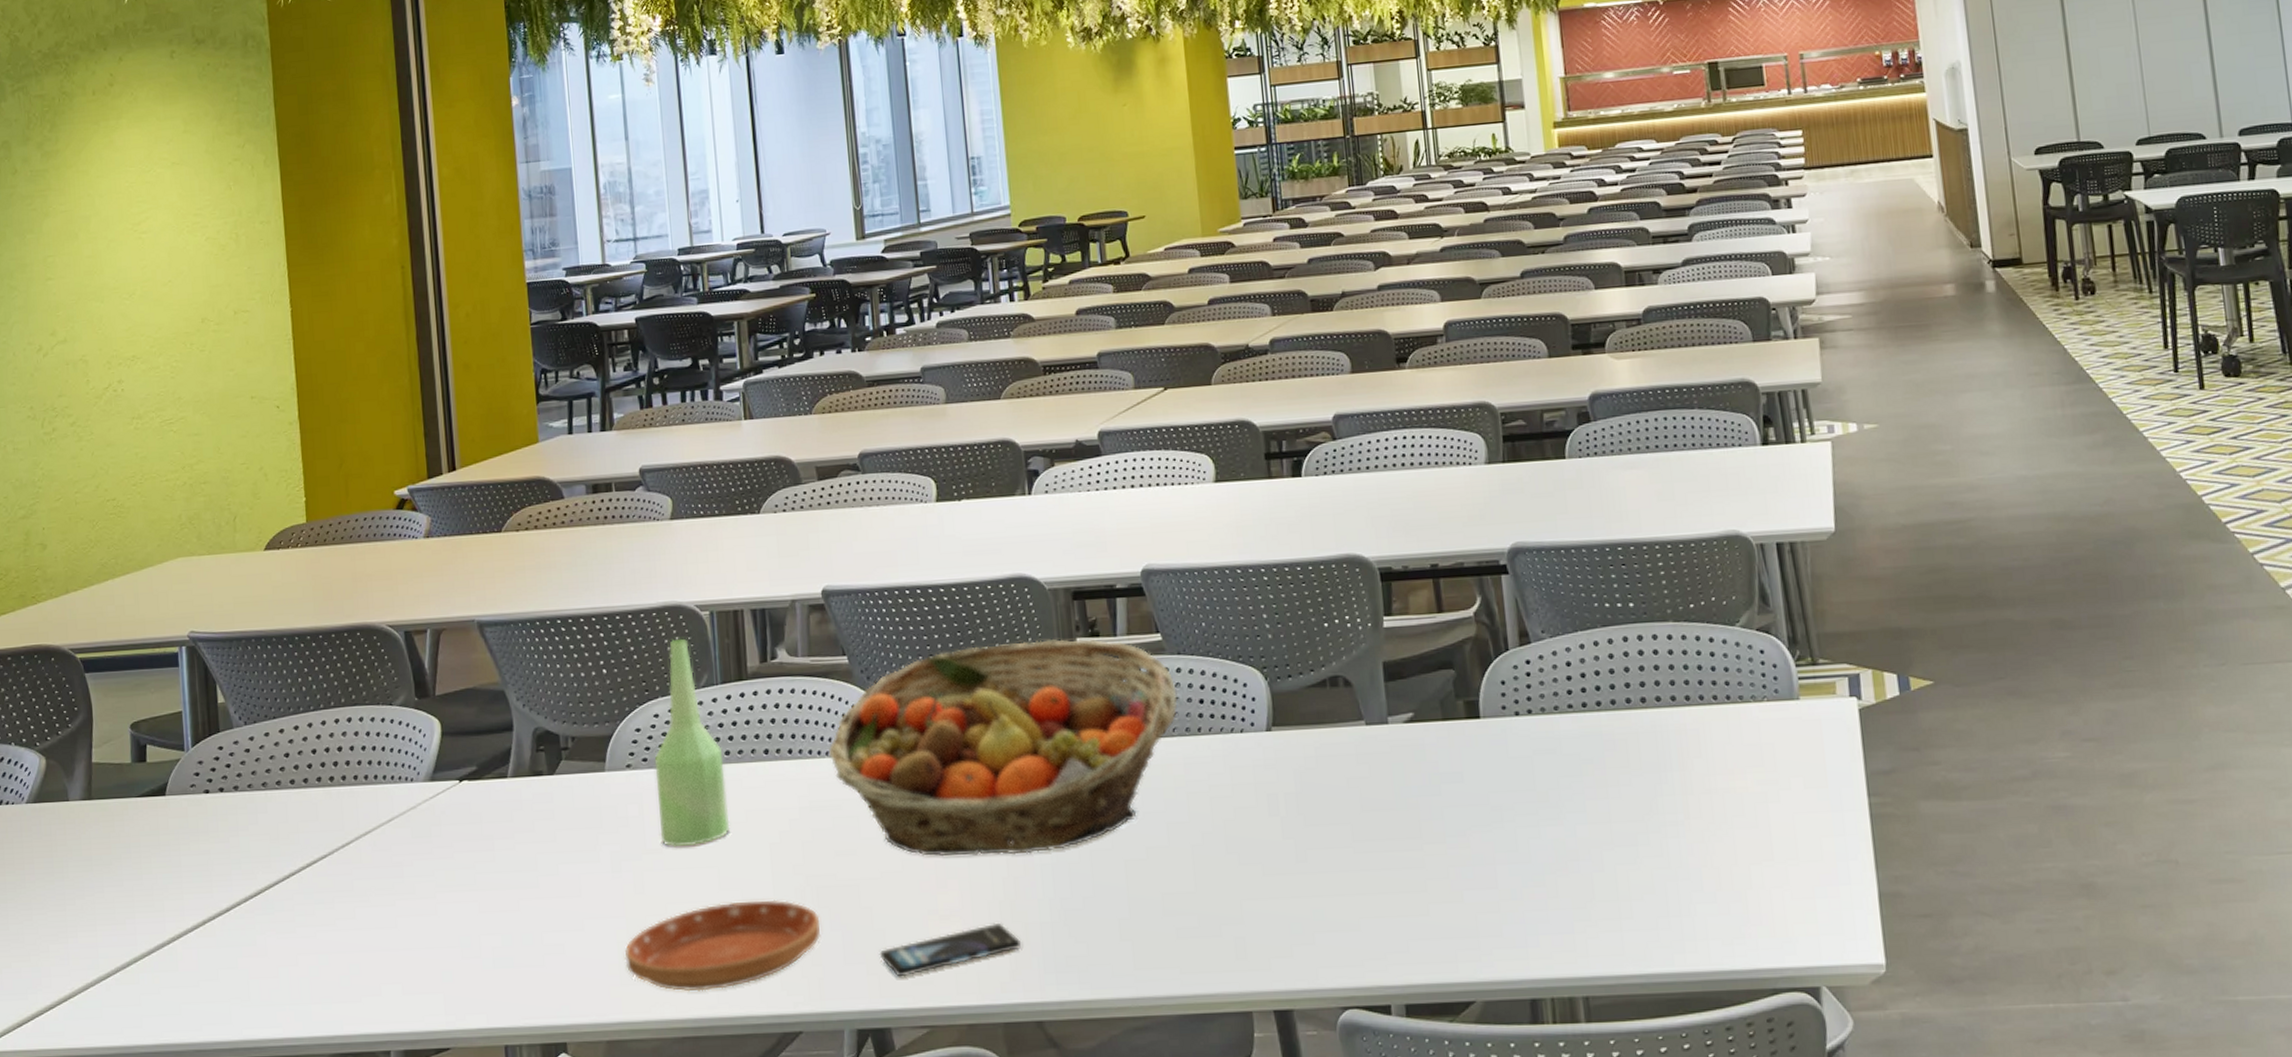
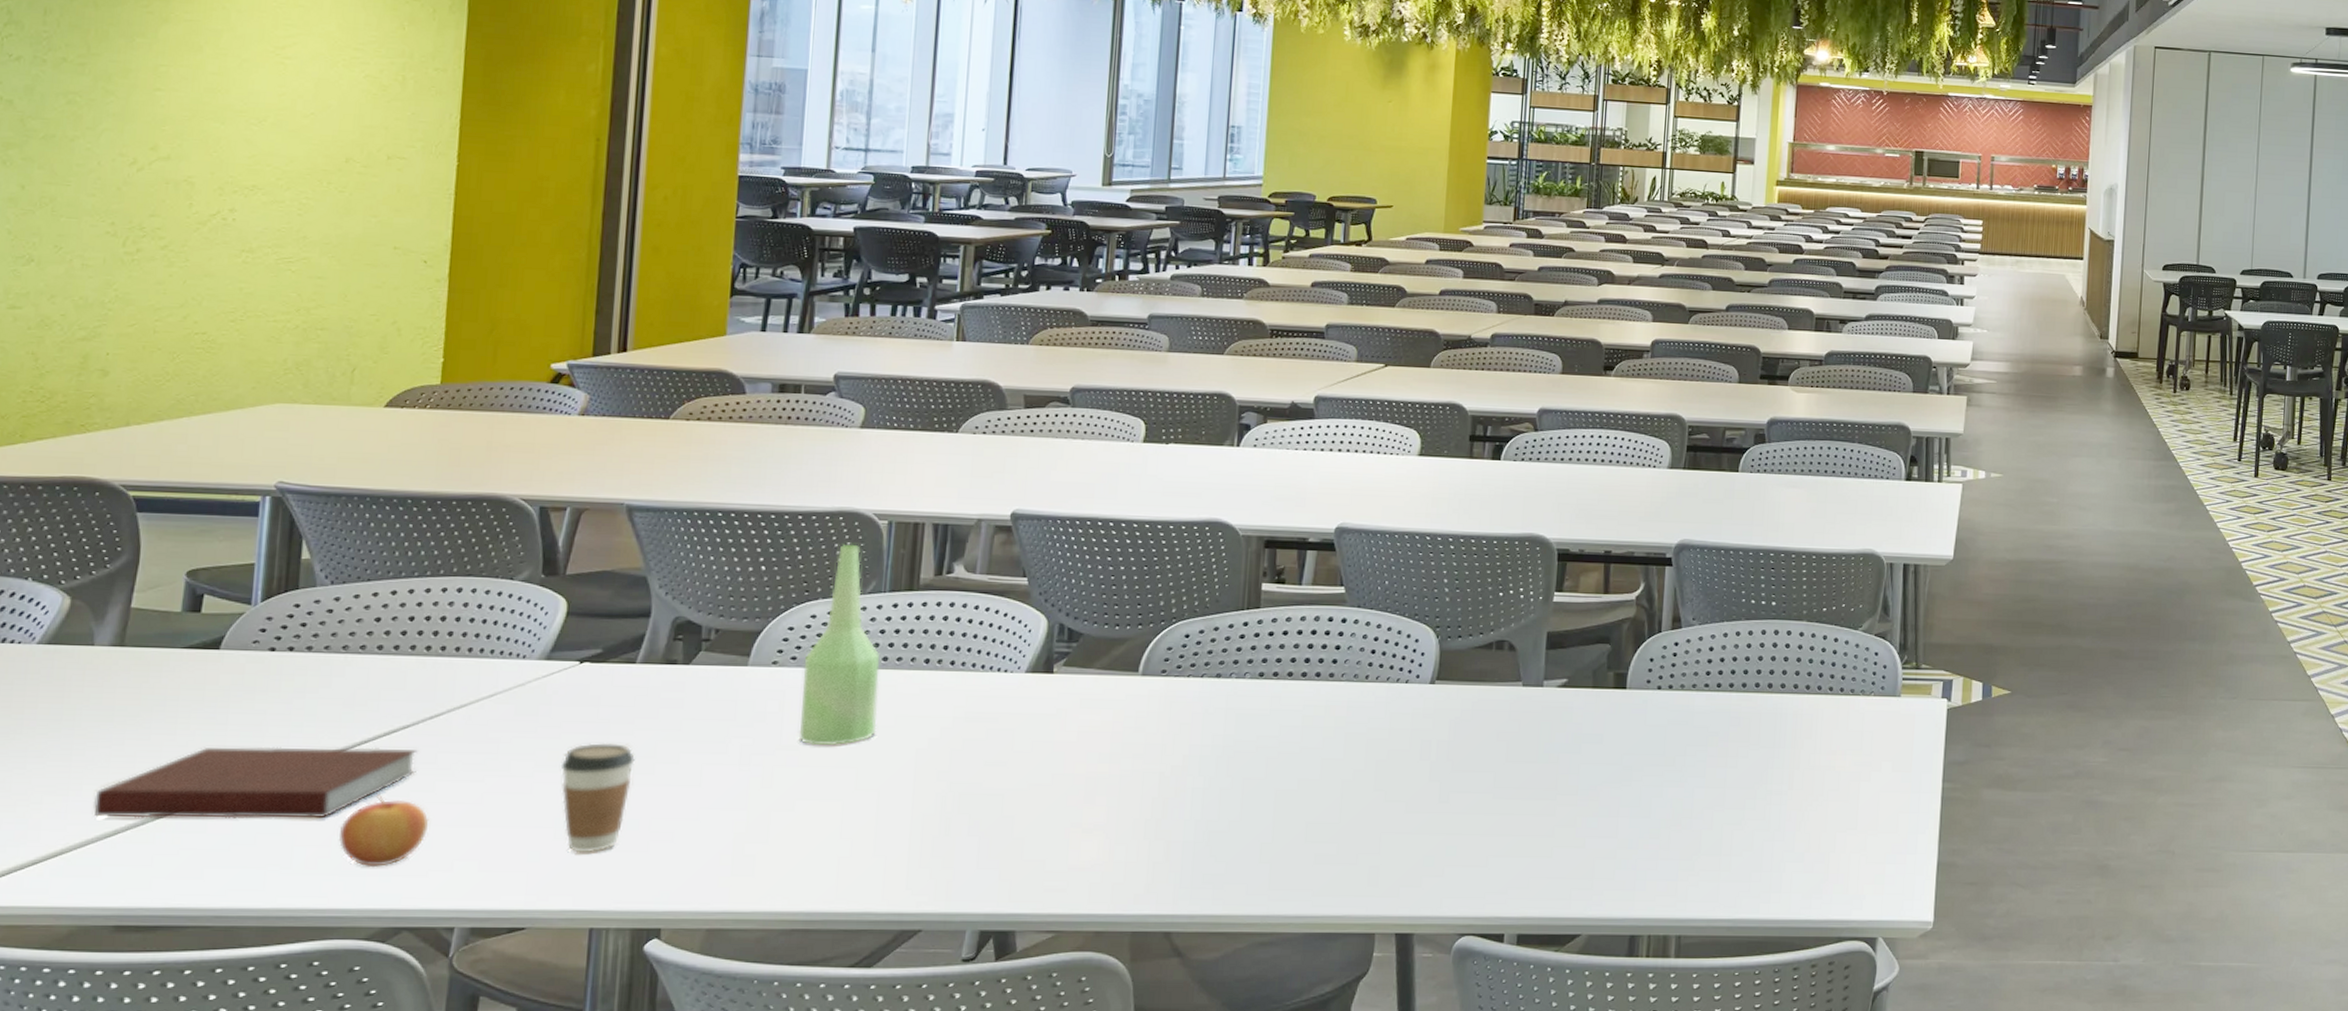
notebook: none [88,879,338,961] -> present [94,746,418,819]
apple: none [284,924,355,995] -> present [338,794,430,867]
coffee cup: none [457,859,520,971] -> present [560,743,635,853]
saucer: present [624,899,821,992] -> none [740,802,958,886]
fruit basket: present [828,638,1178,857] -> none [992,581,1352,778]
smartphone: present [879,922,1022,977] -> none [1014,838,1162,884]

